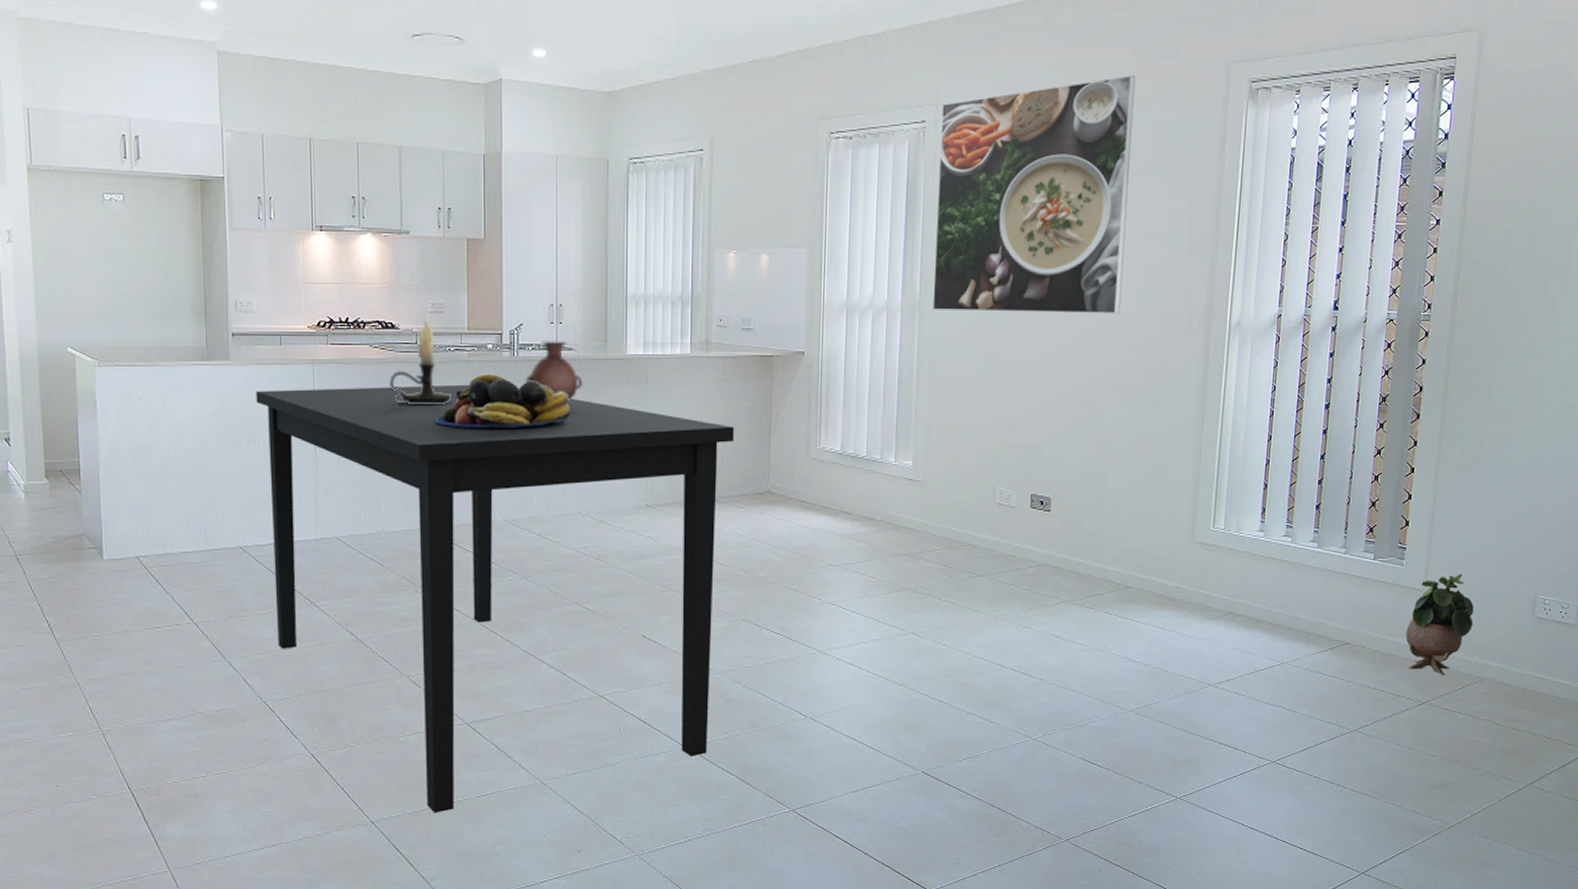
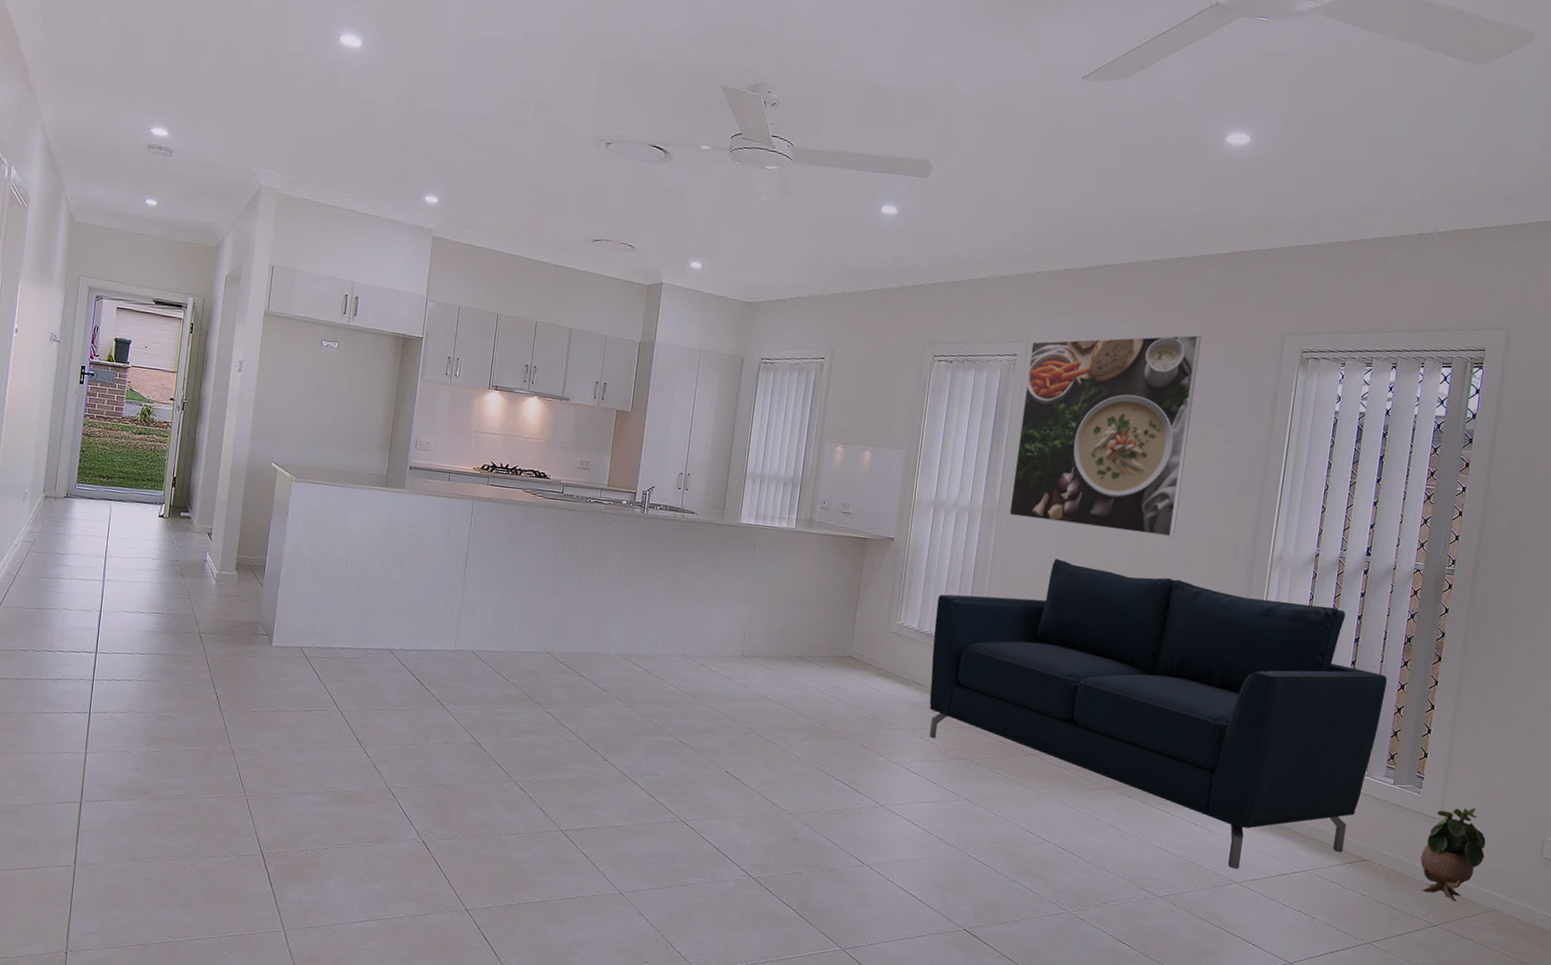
dining table: present [256,384,735,813] -> none [408,517,827,910]
candle holder: present [389,313,452,405] -> none [535,468,587,548]
fruit bowl: present [436,374,570,429] -> none [570,525,686,577]
vase: present [525,341,583,403] -> none [650,503,700,559]
sofa: none [859,354,1363,671] -> present [929,558,1388,870]

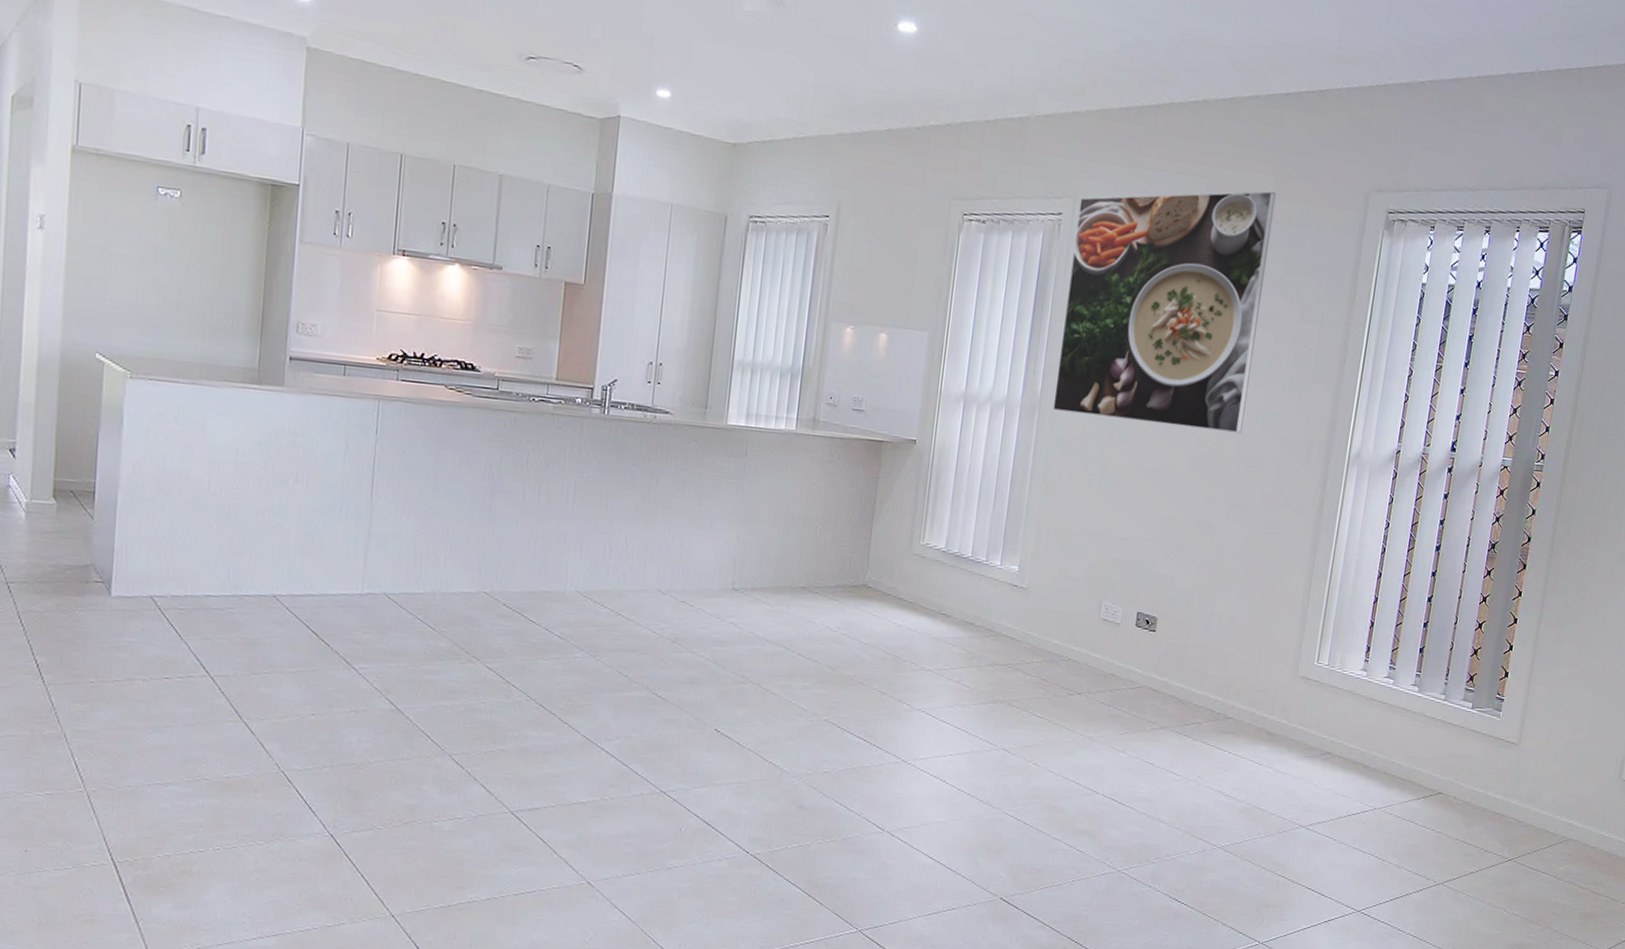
sofa: present [929,558,1388,870] -> none [959,461,1469,812]
potted plant: present [1420,807,1486,902] -> none [1497,729,1565,833]

